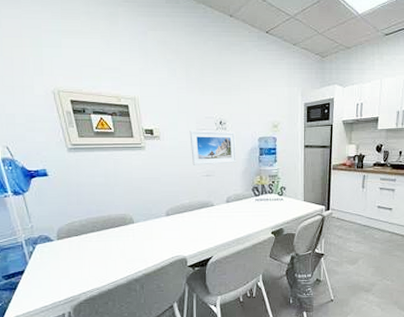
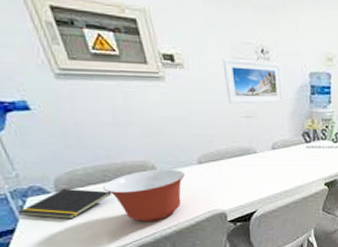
notepad: none [28,237,98,263] -> present [17,188,112,219]
mixing bowl: none [92,220,155,266] -> present [103,169,185,222]

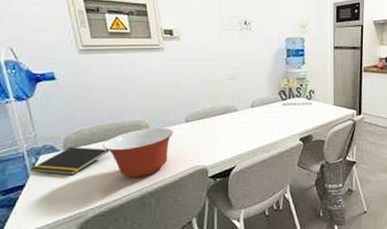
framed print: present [222,59,283,104] -> none [212,31,262,68]

